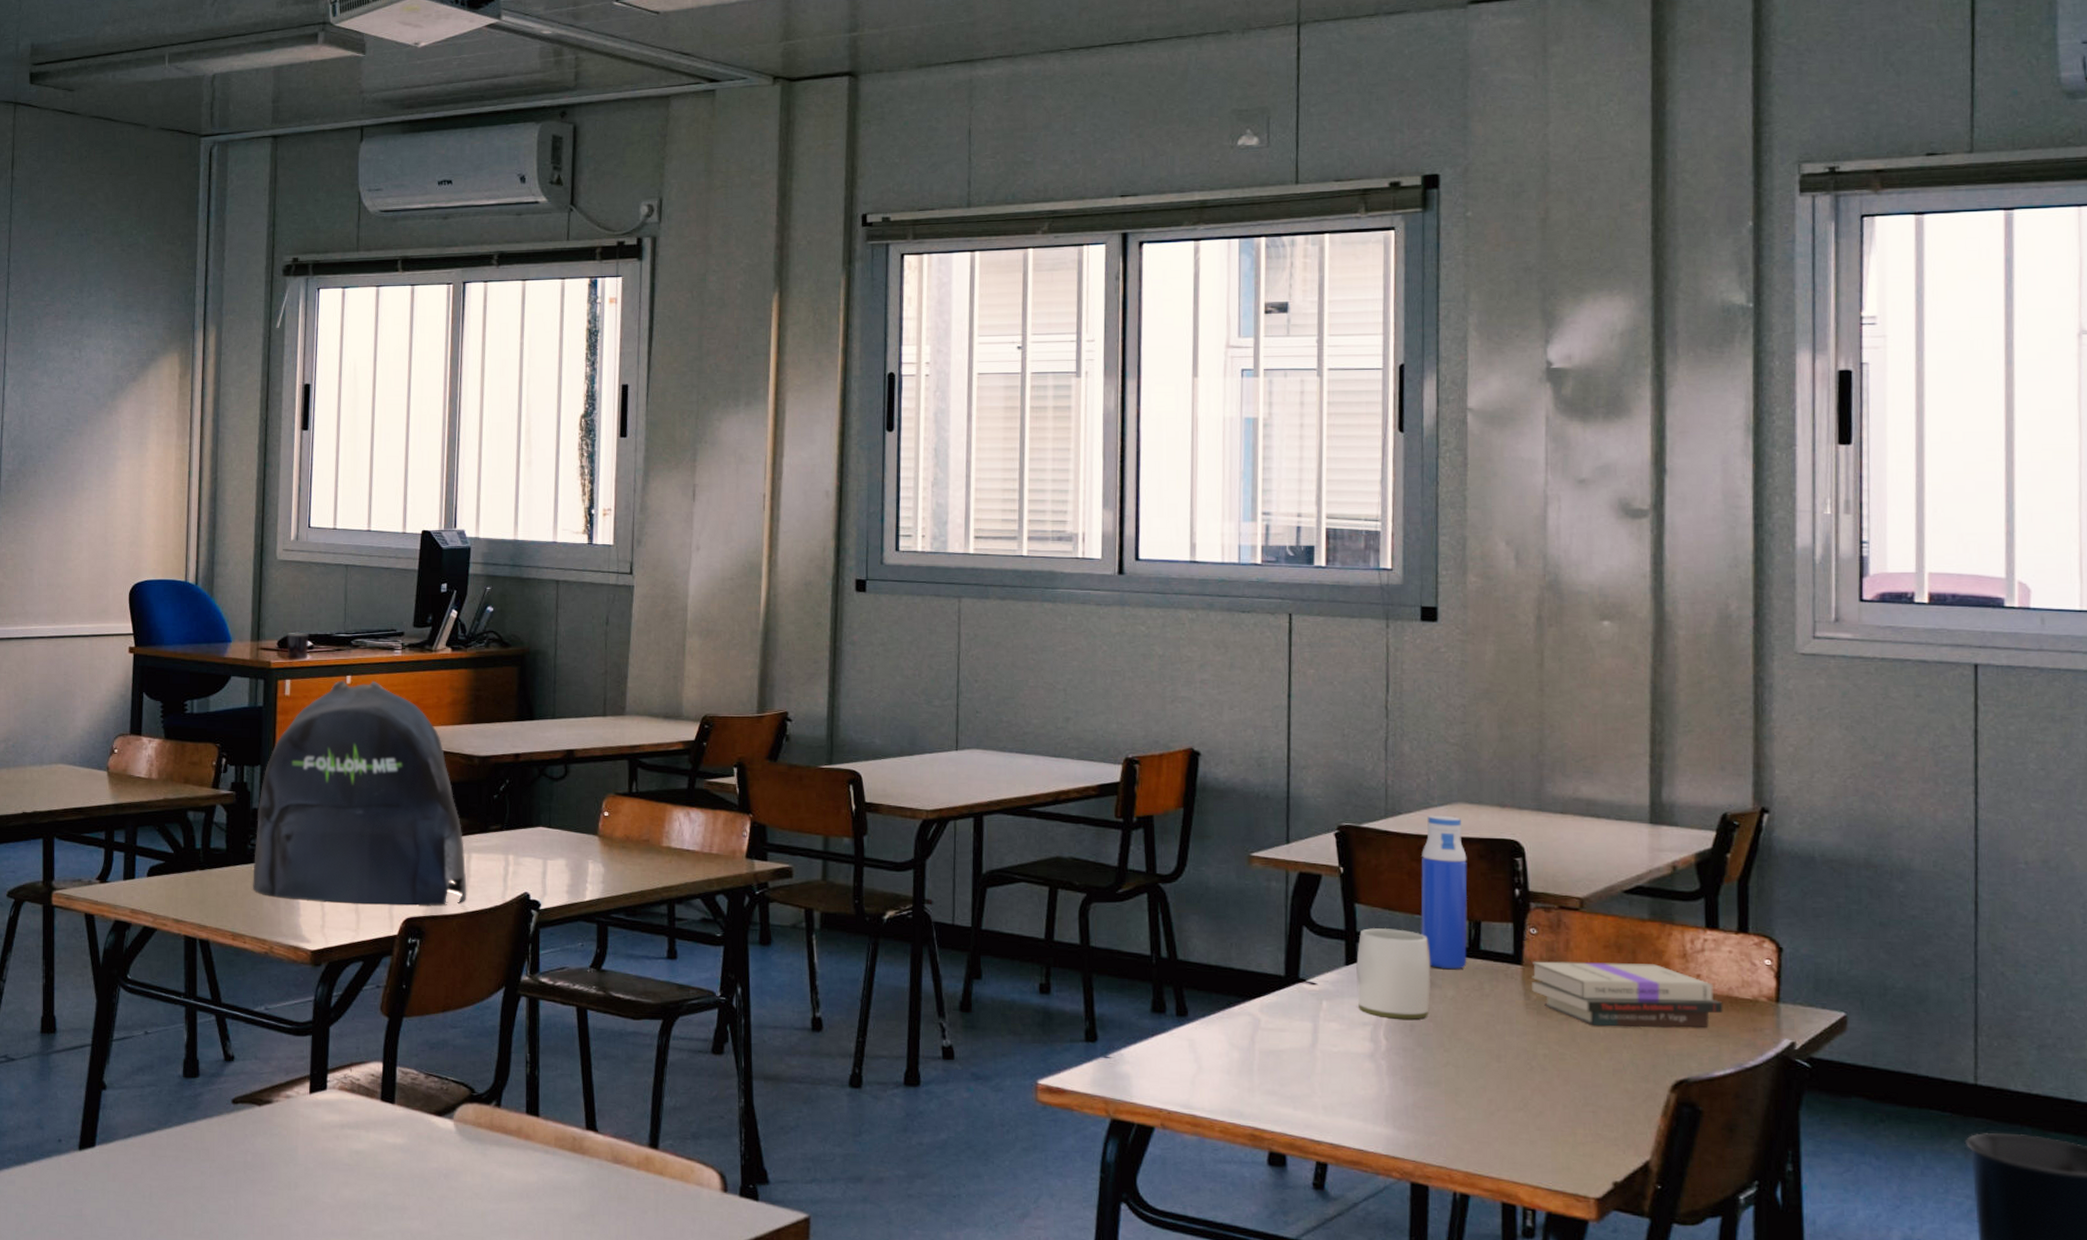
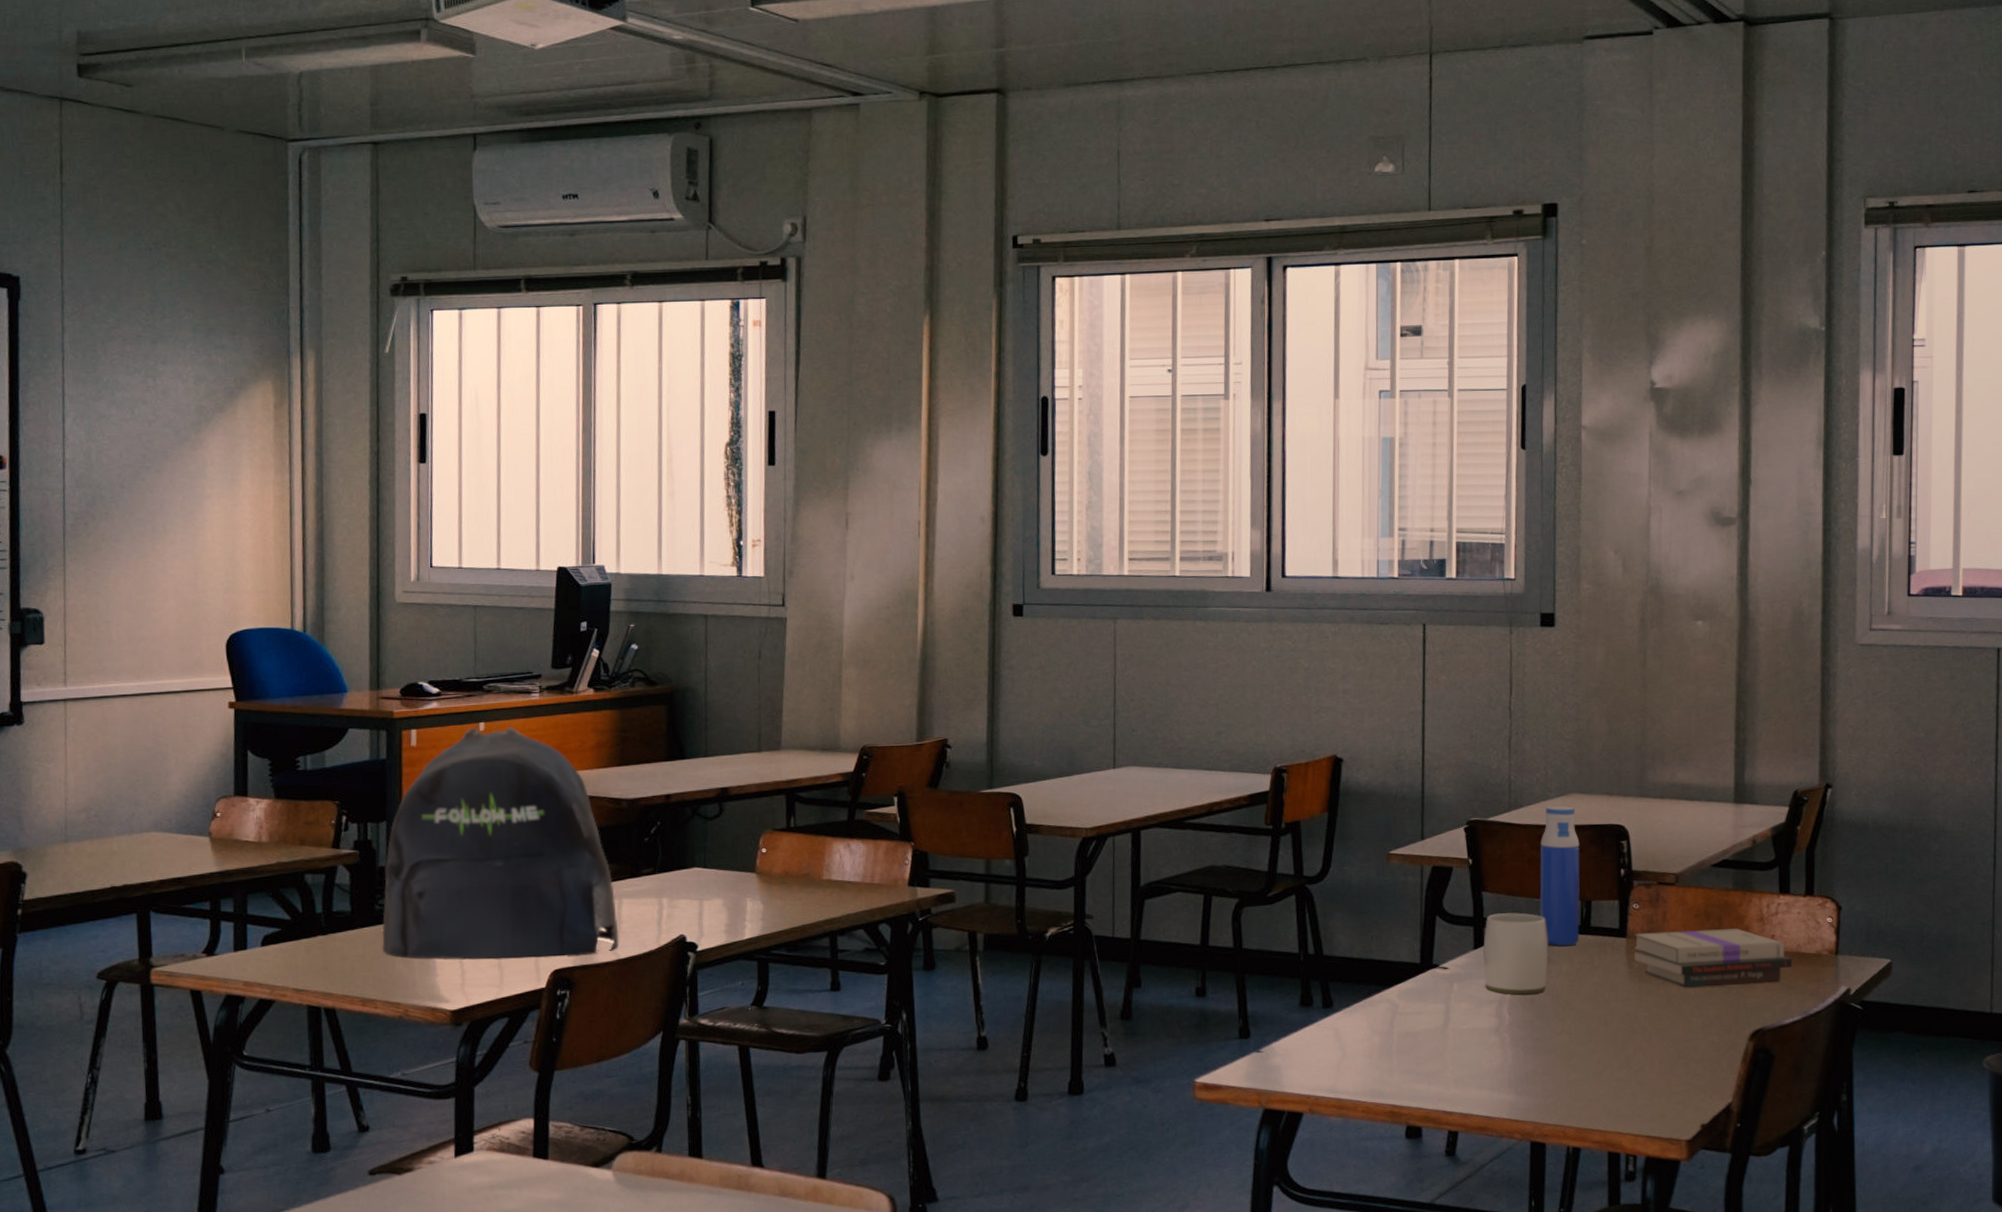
mug: present [287,632,309,661] -> none [410,678,436,709]

